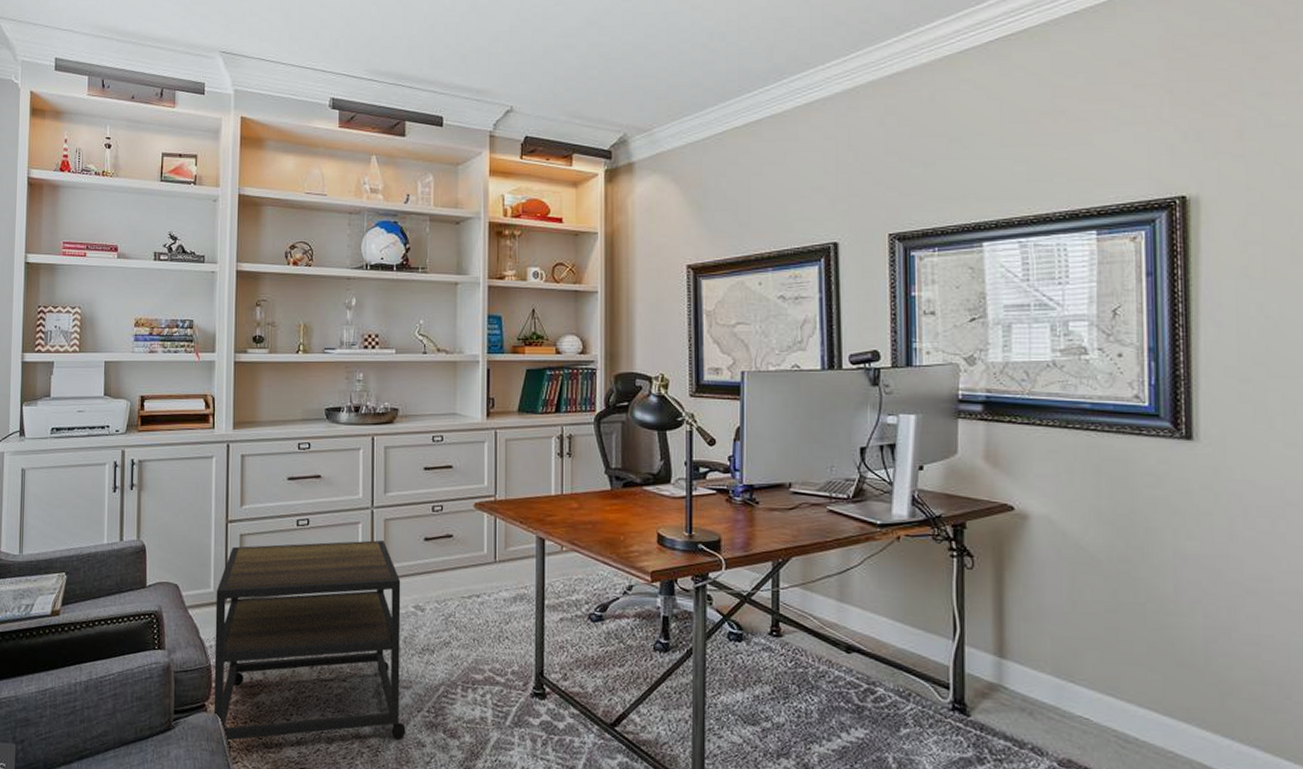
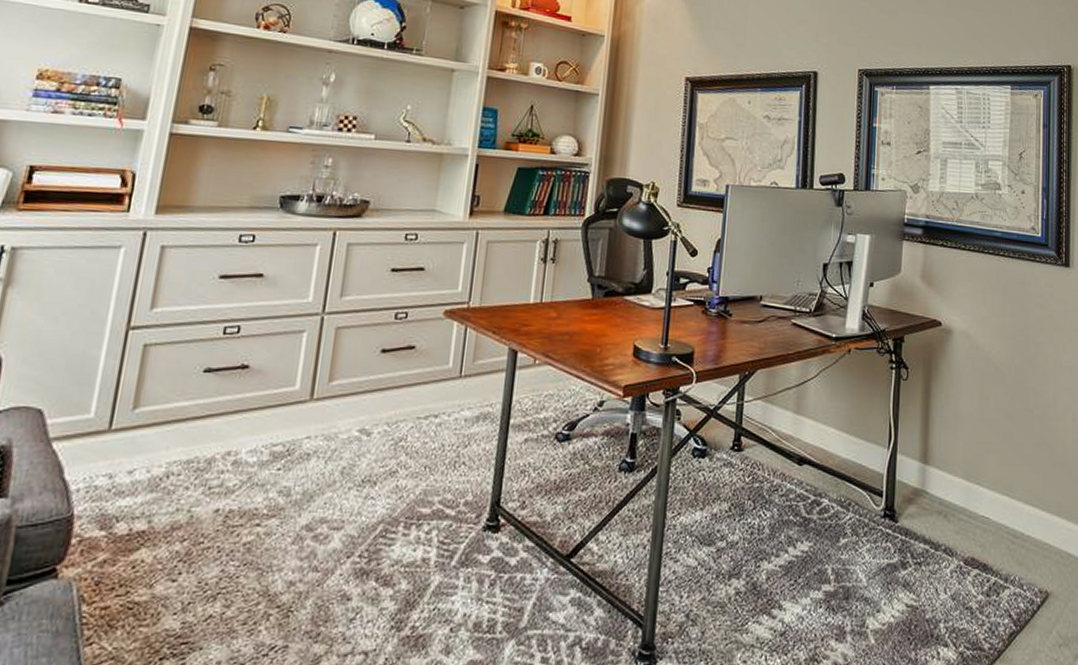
side table: present [213,540,406,752] -> none [66,352,347,631]

